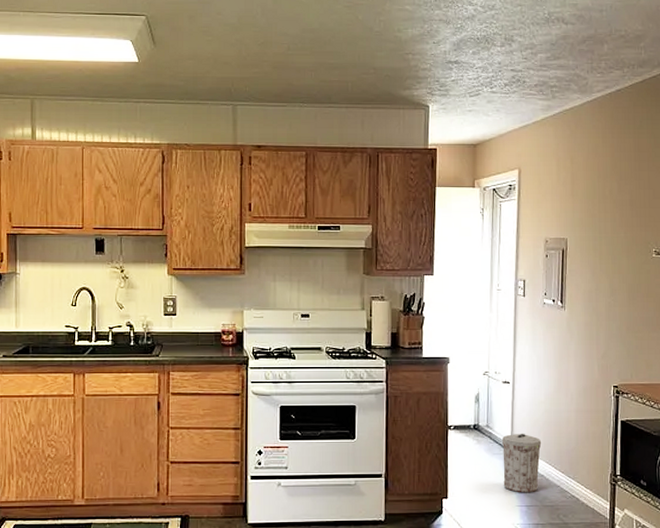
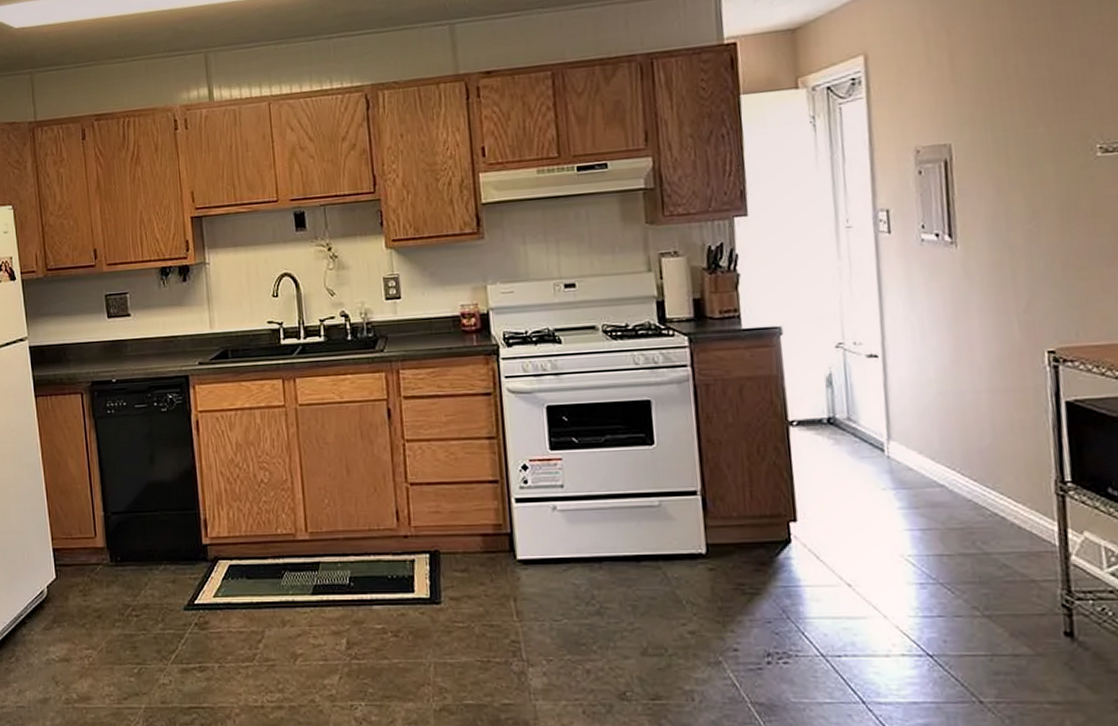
trash can: present [501,433,542,493] -> none [872,426,937,512]

